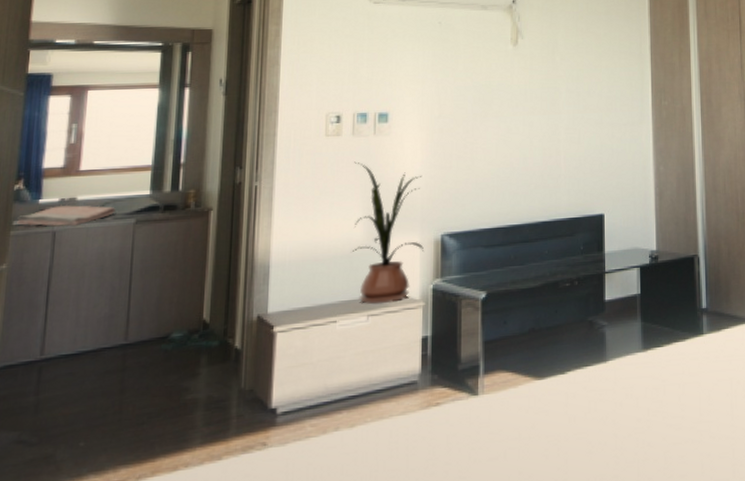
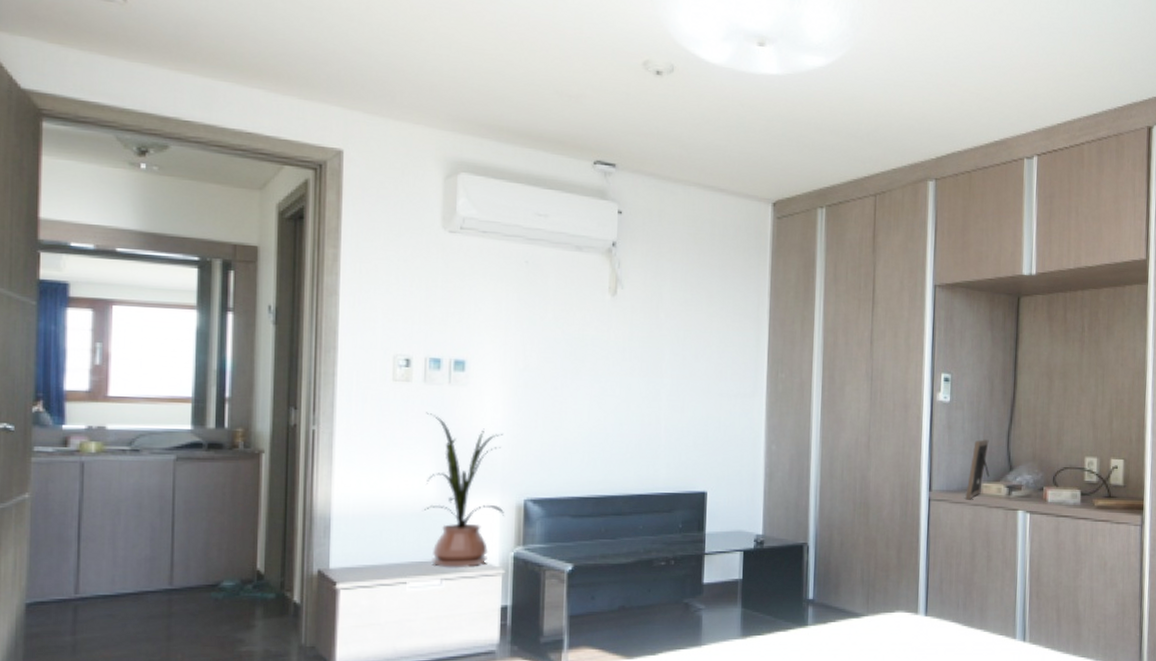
towel: present [17,204,115,227] -> none [38,433,152,458]

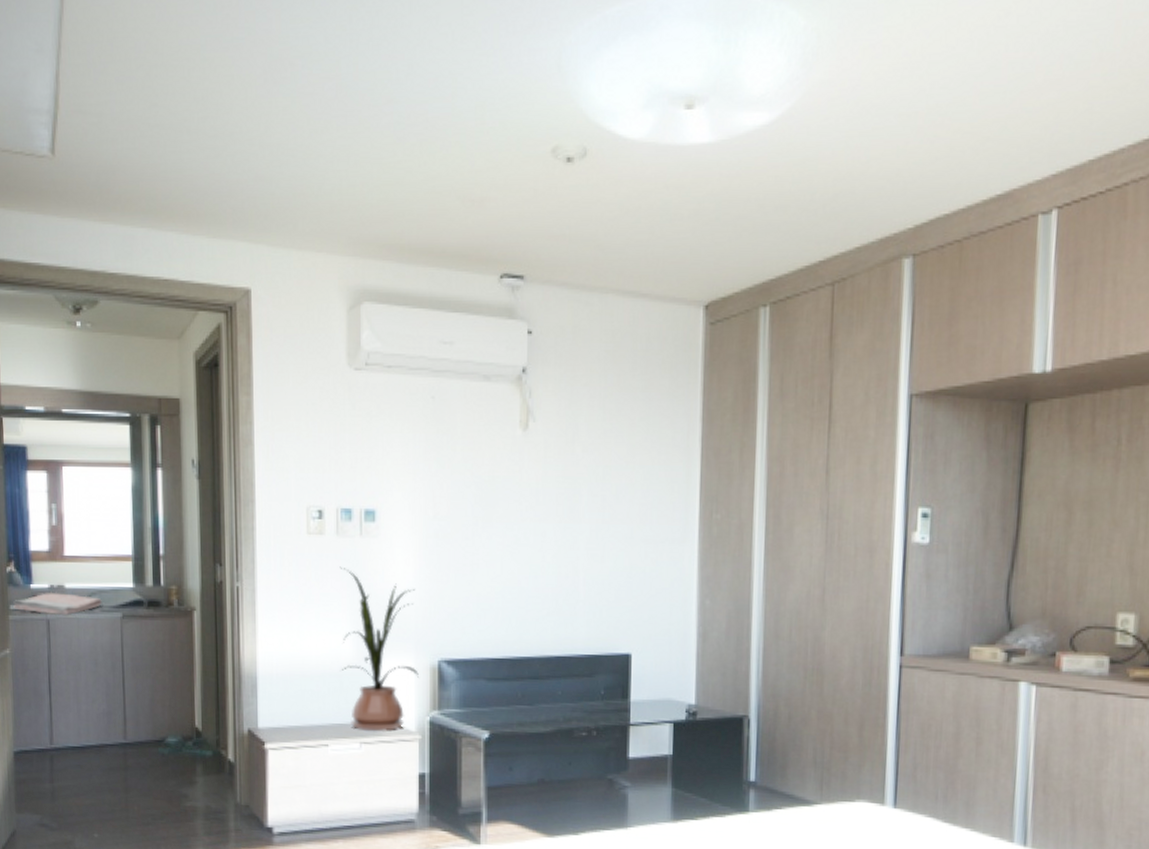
towel: none [38,433,152,458] -> present [13,592,102,616]
picture frame: present [965,439,990,500] -> none [948,591,982,667]

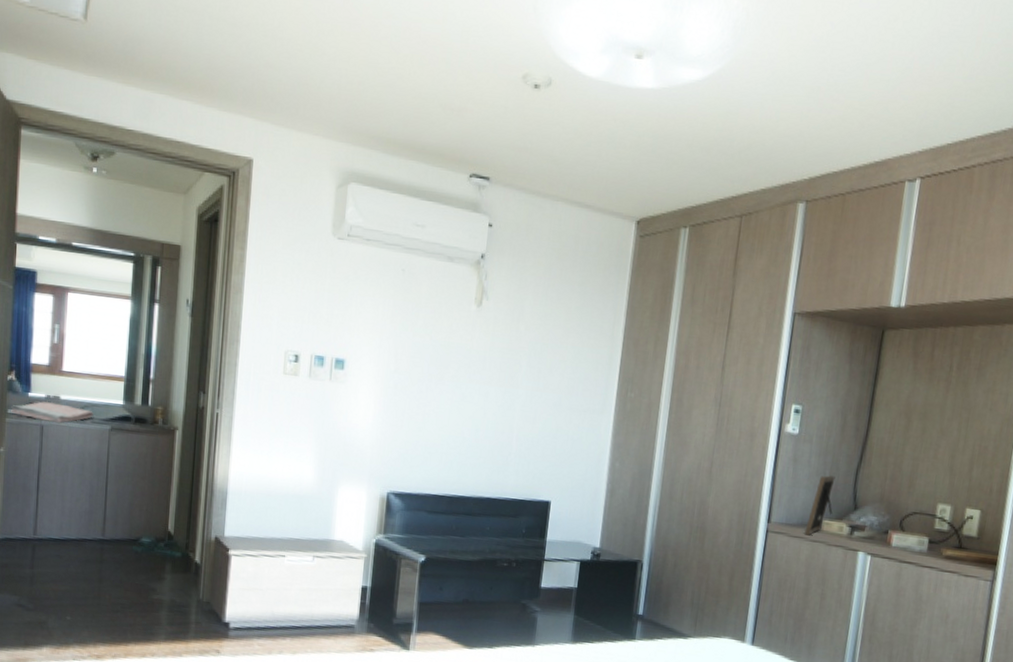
house plant: present [340,566,419,732] -> none [303,404,374,549]
picture frame: none [948,591,982,667] -> present [804,475,836,536]

